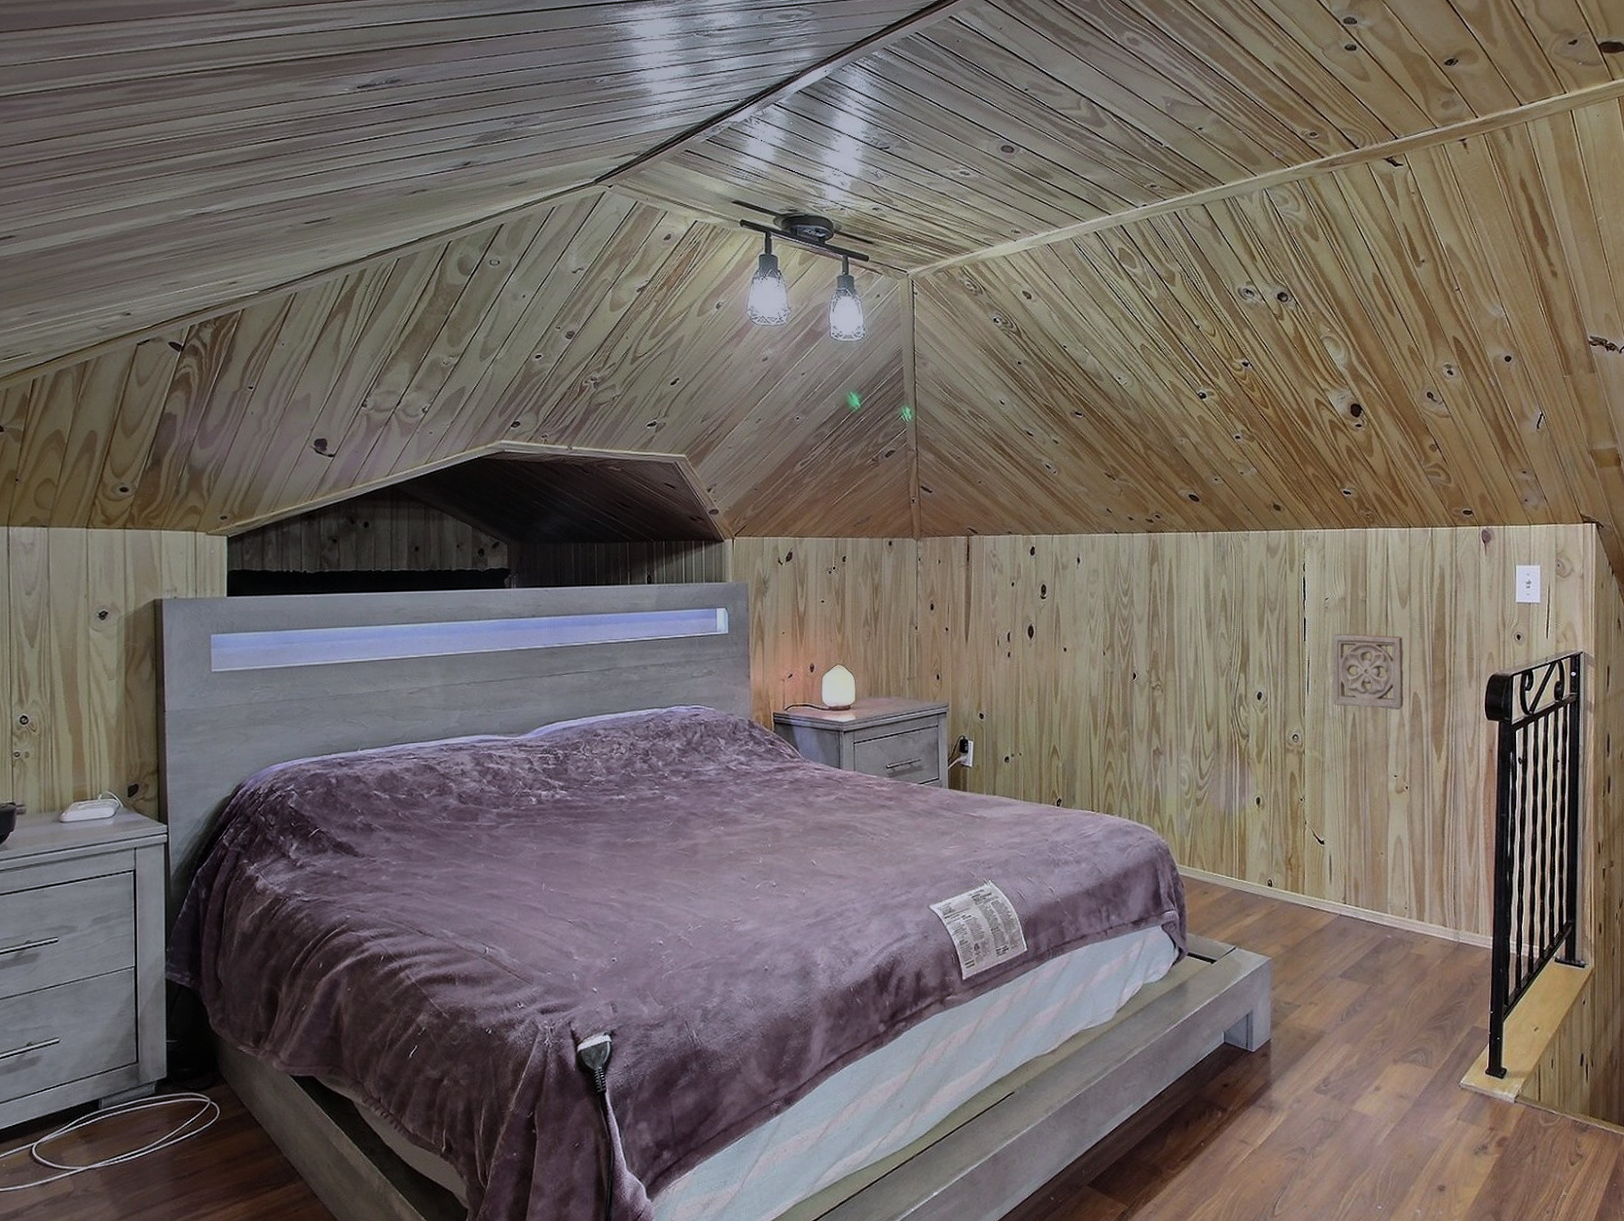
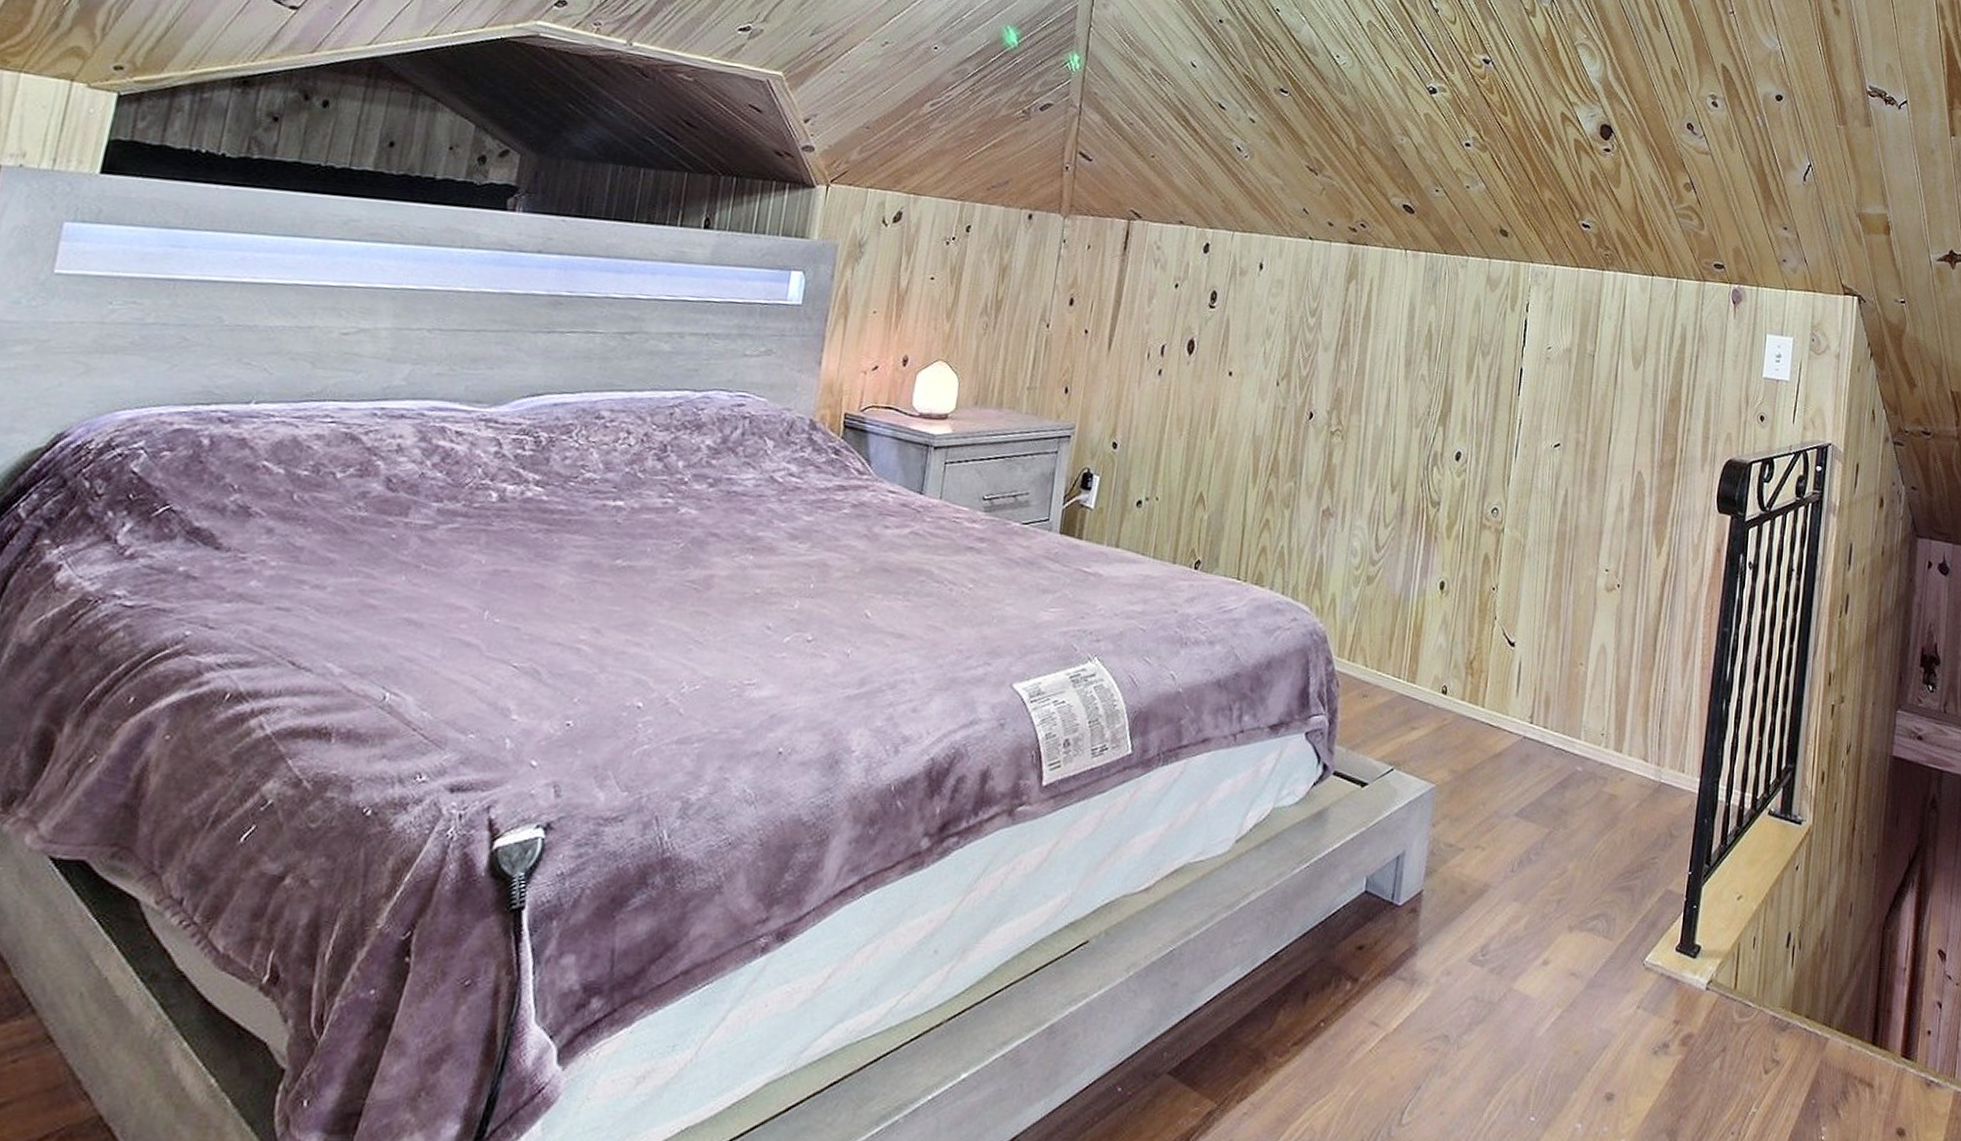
wall ornament: present [1332,633,1404,710] -> none [1543,390,1632,490]

